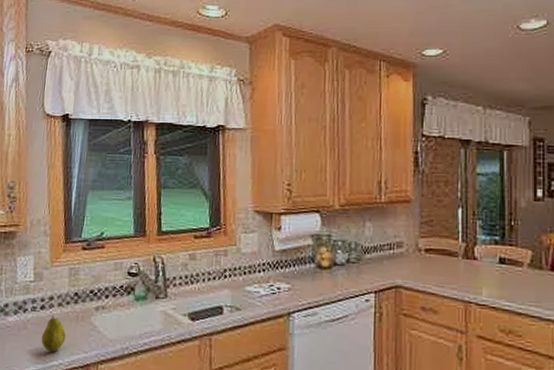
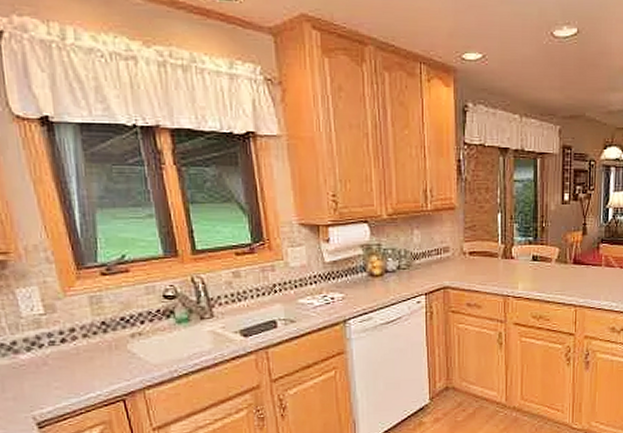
fruit: present [41,316,67,353] -> none [68,348,101,385]

